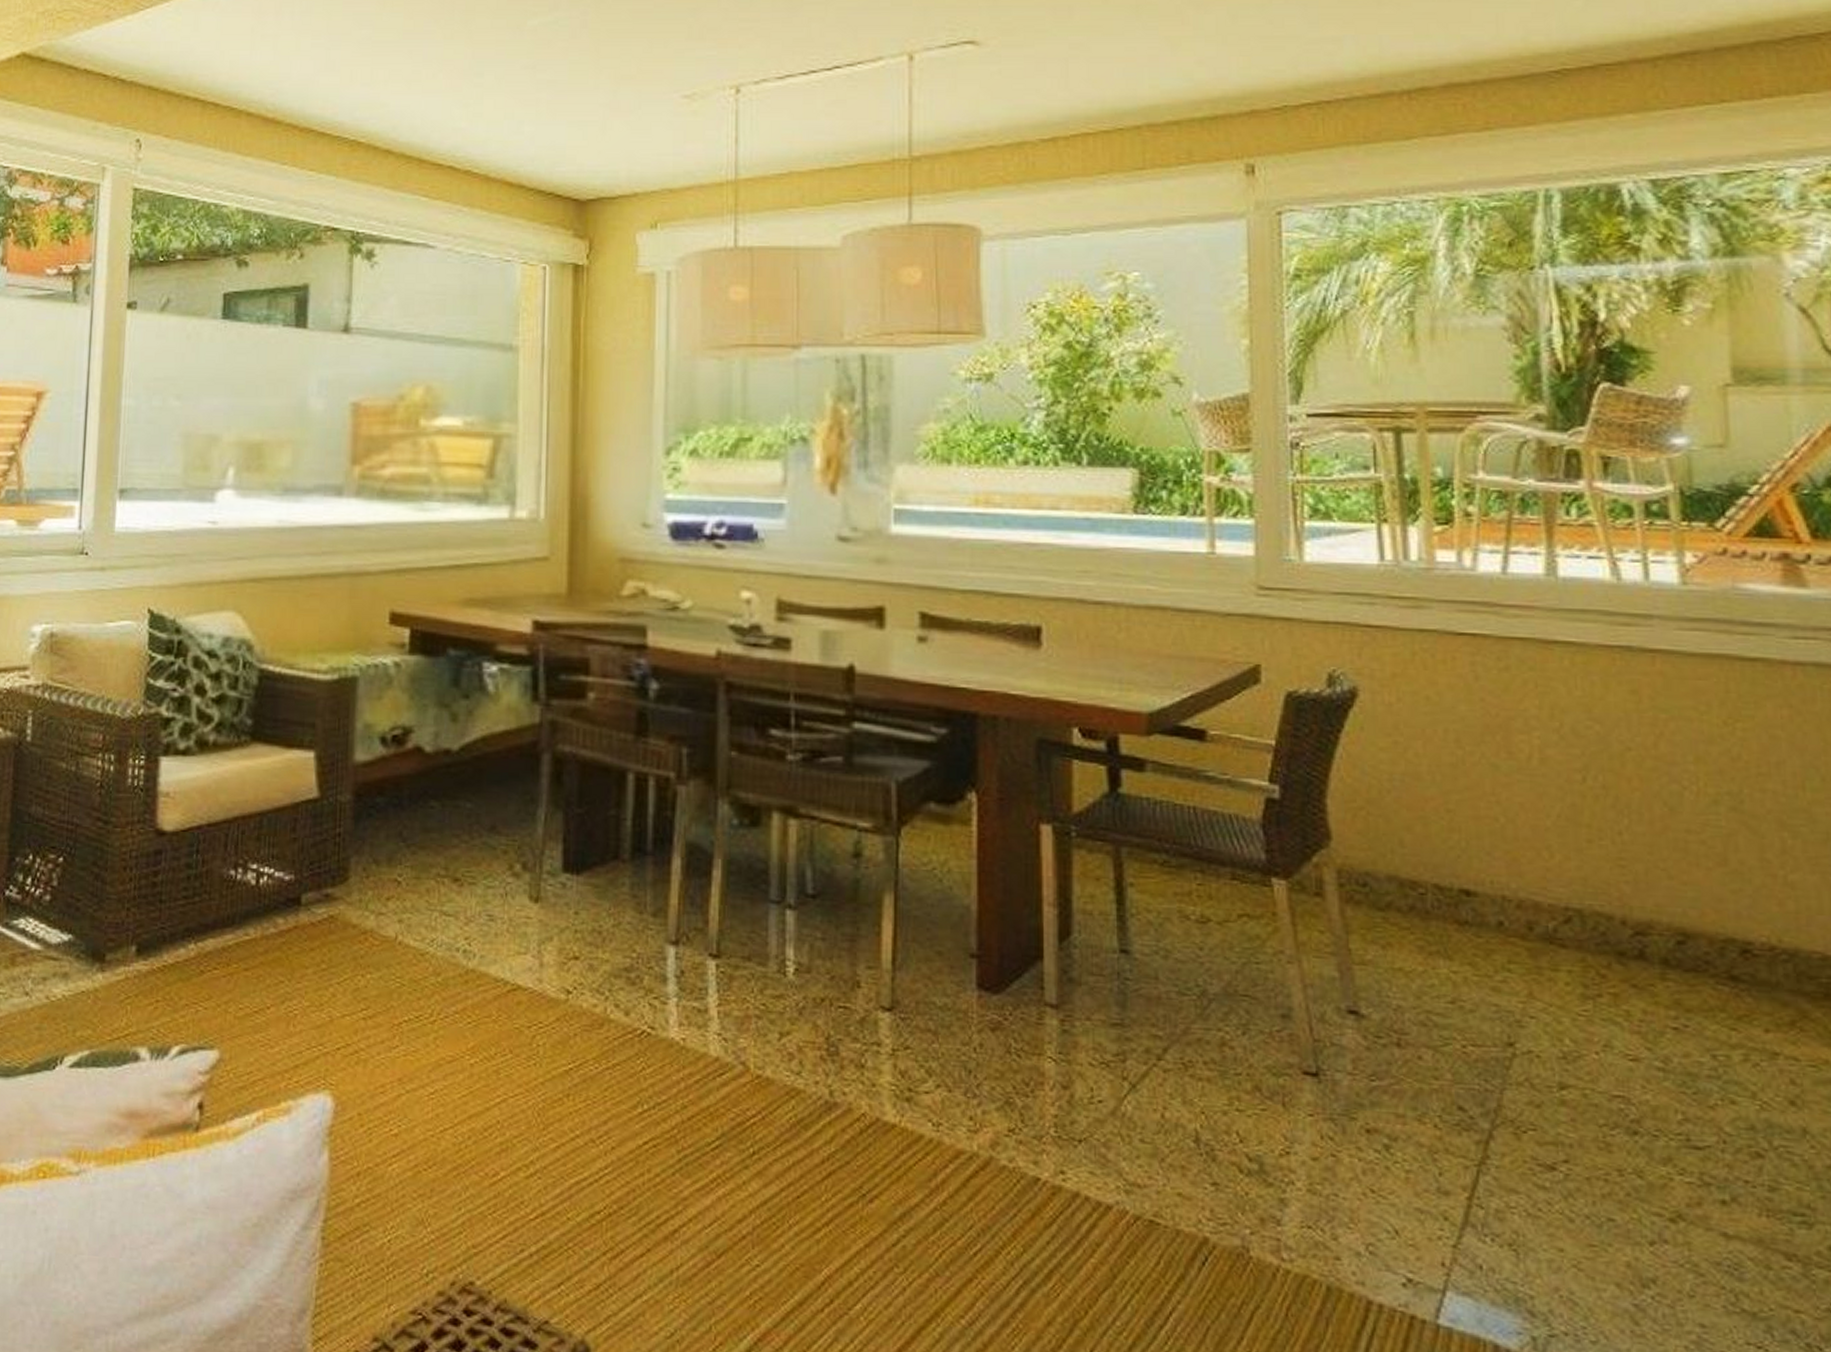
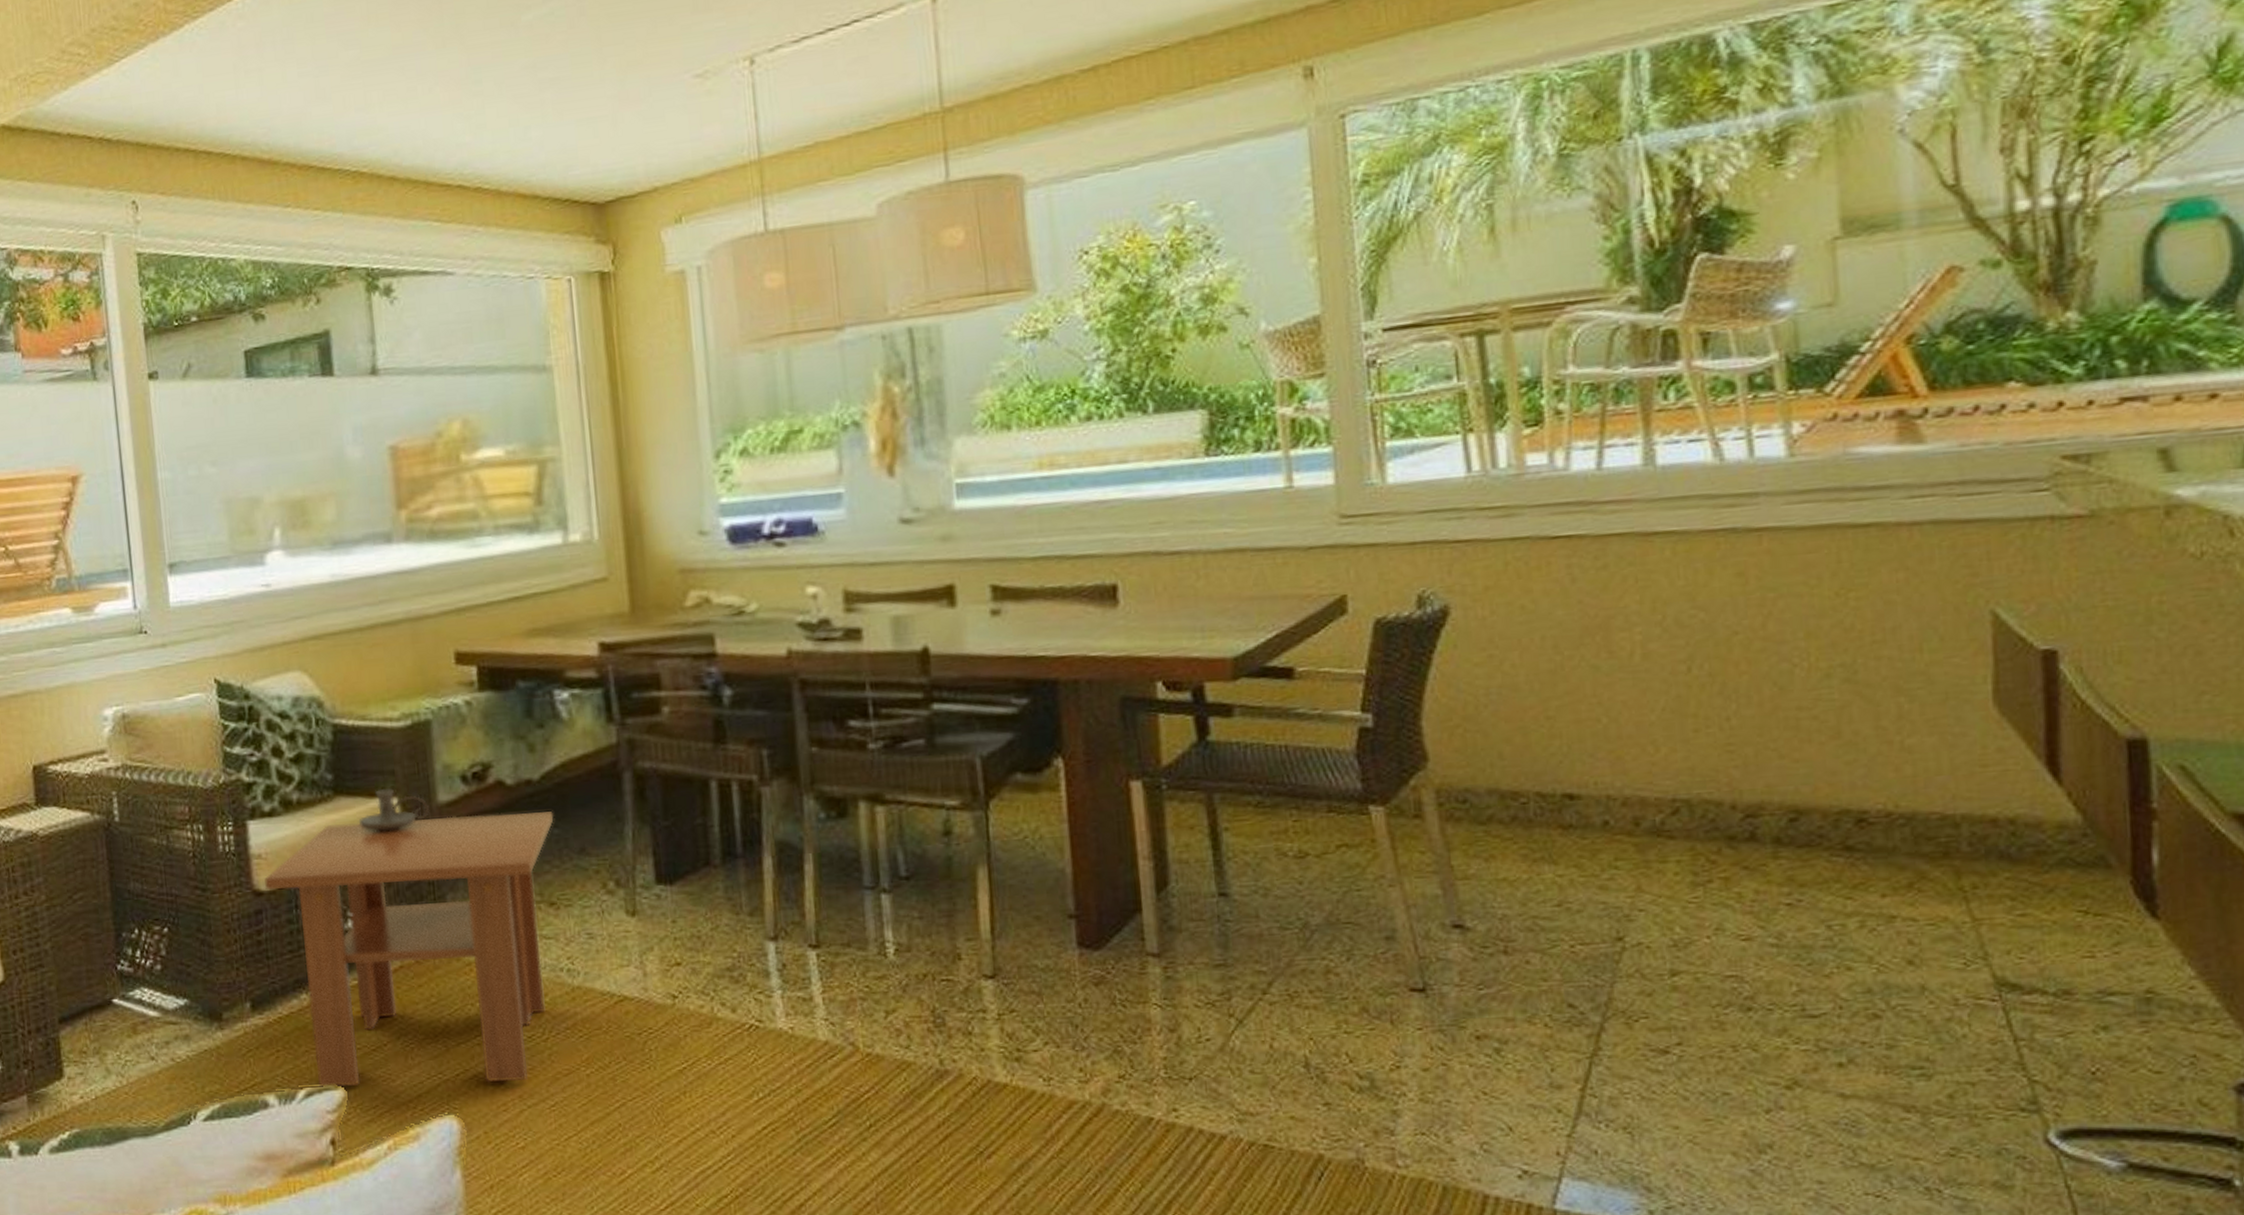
coffee table: none [167,771,468,1064] -> present [264,811,554,1087]
candle holder: none [272,741,346,784] -> present [358,789,430,831]

